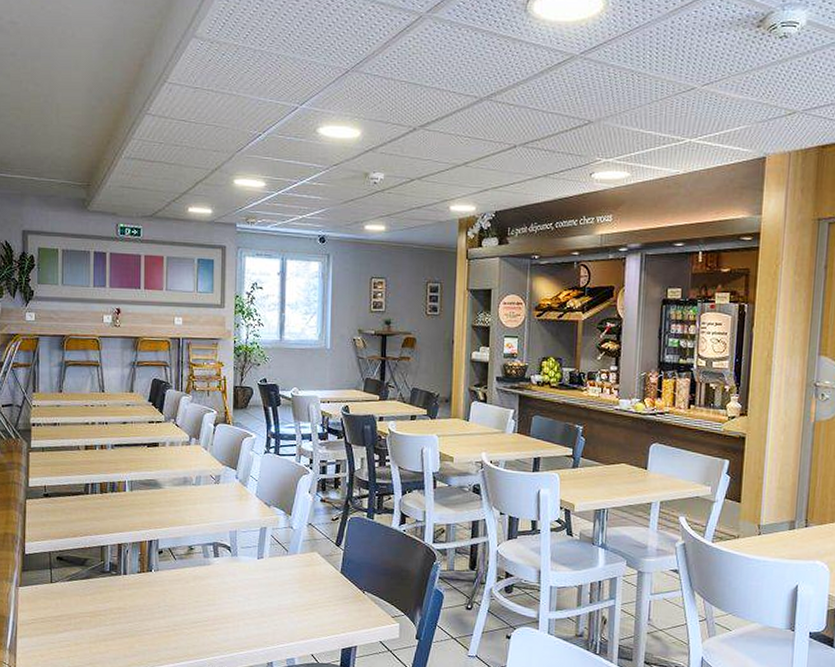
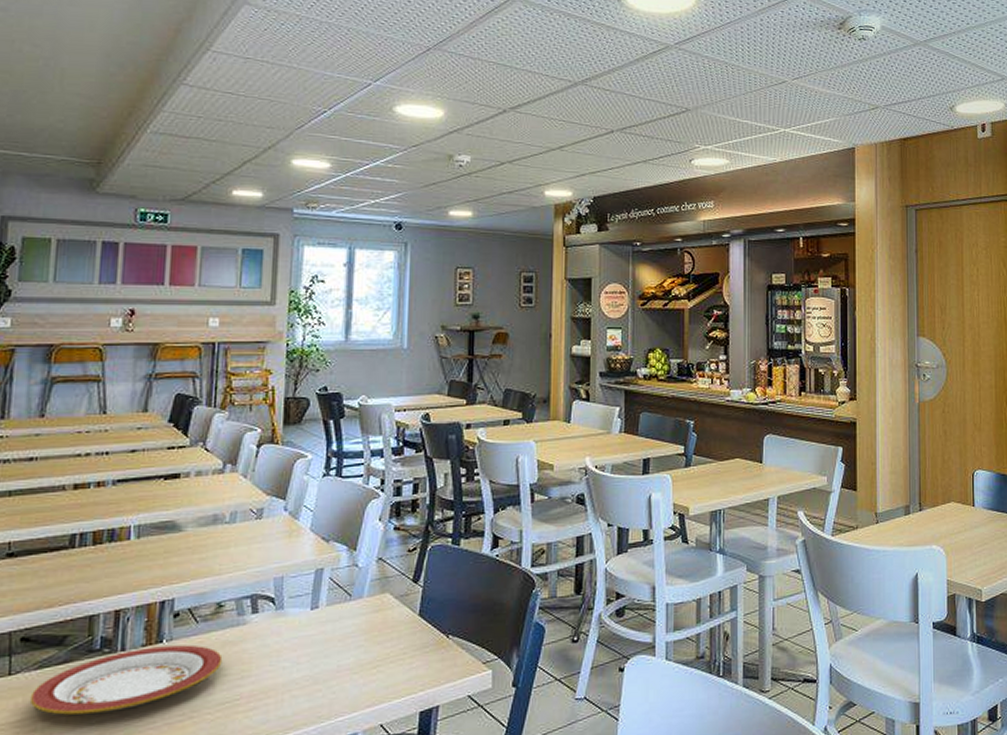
plate: none [65,574,194,618] -> present [29,644,223,715]

